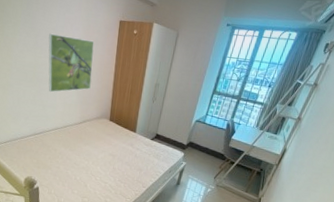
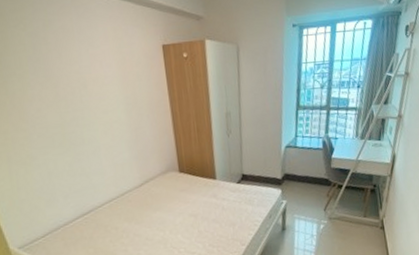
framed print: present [48,33,94,93] -> none [72,76,145,155]

